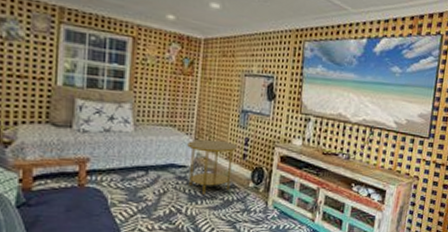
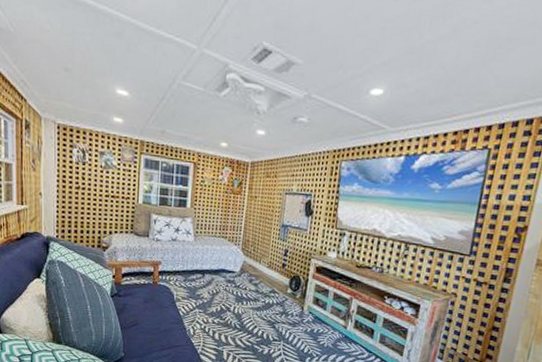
side table: present [187,139,238,194] -> none [236,249,279,297]

